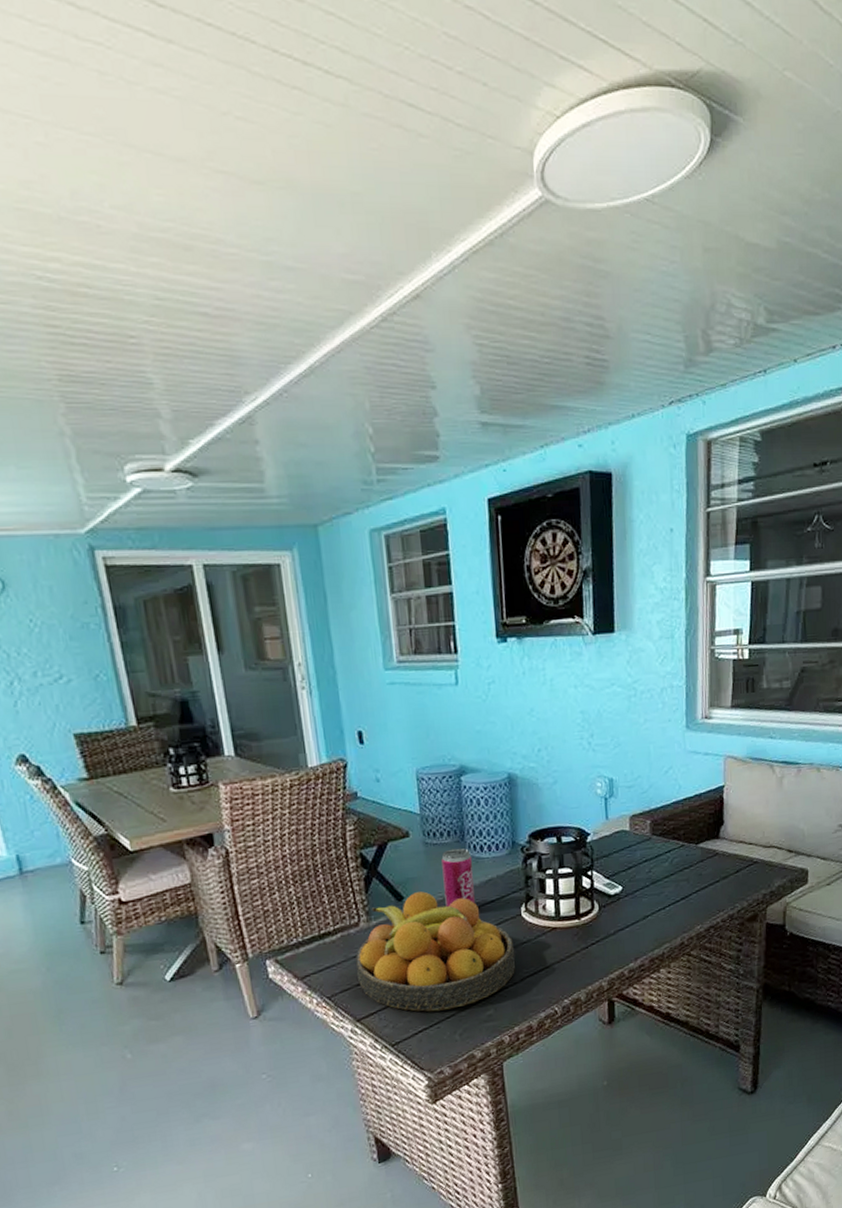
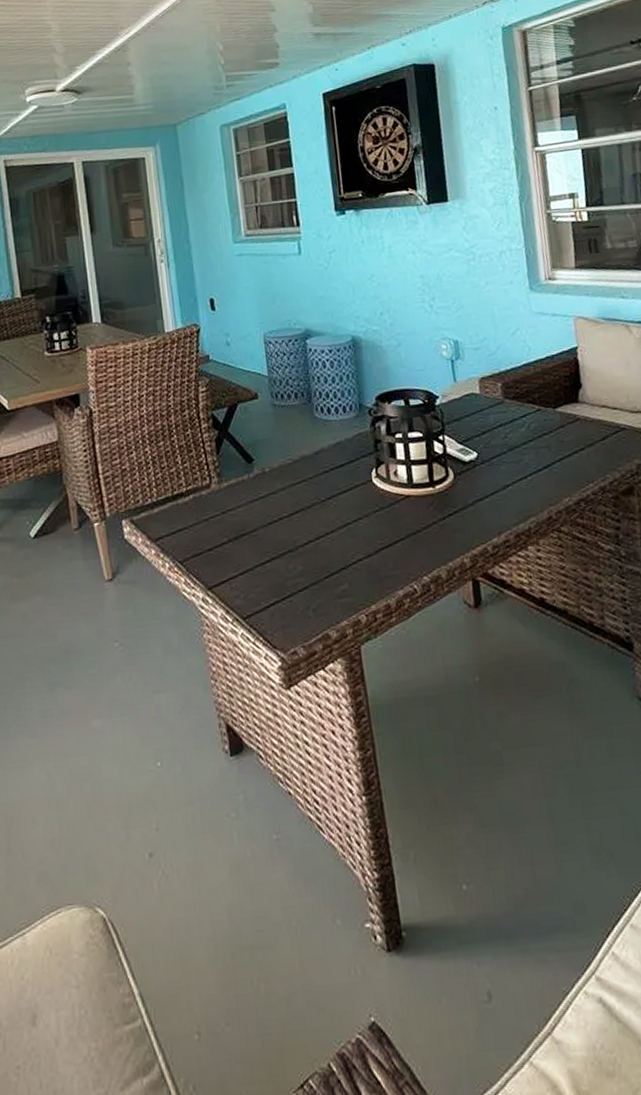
fruit bowl: present [356,891,516,1012] -> none [207,454,369,583]
beverage can: present [441,848,475,907] -> none [289,410,324,470]

